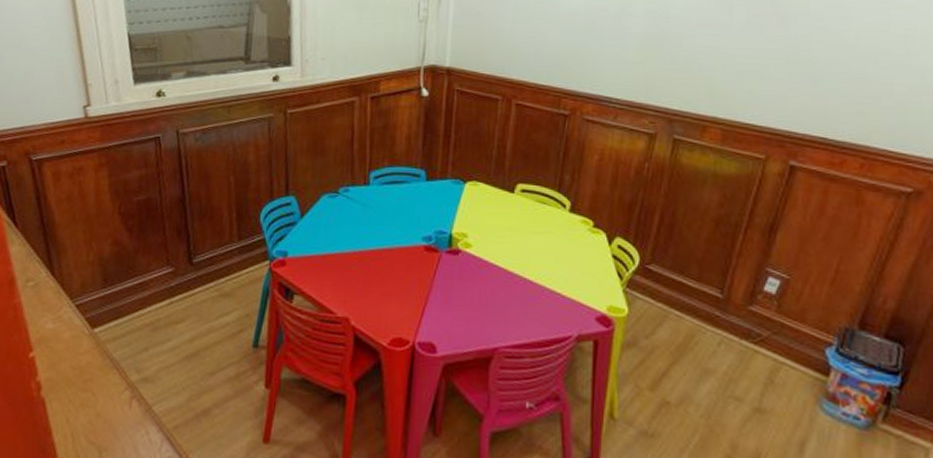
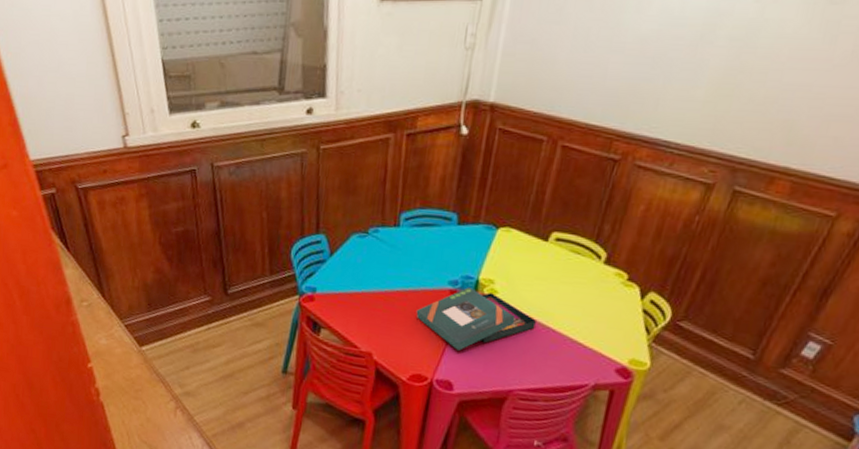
board game: none [392,242,512,309] -> present [416,287,536,350]

